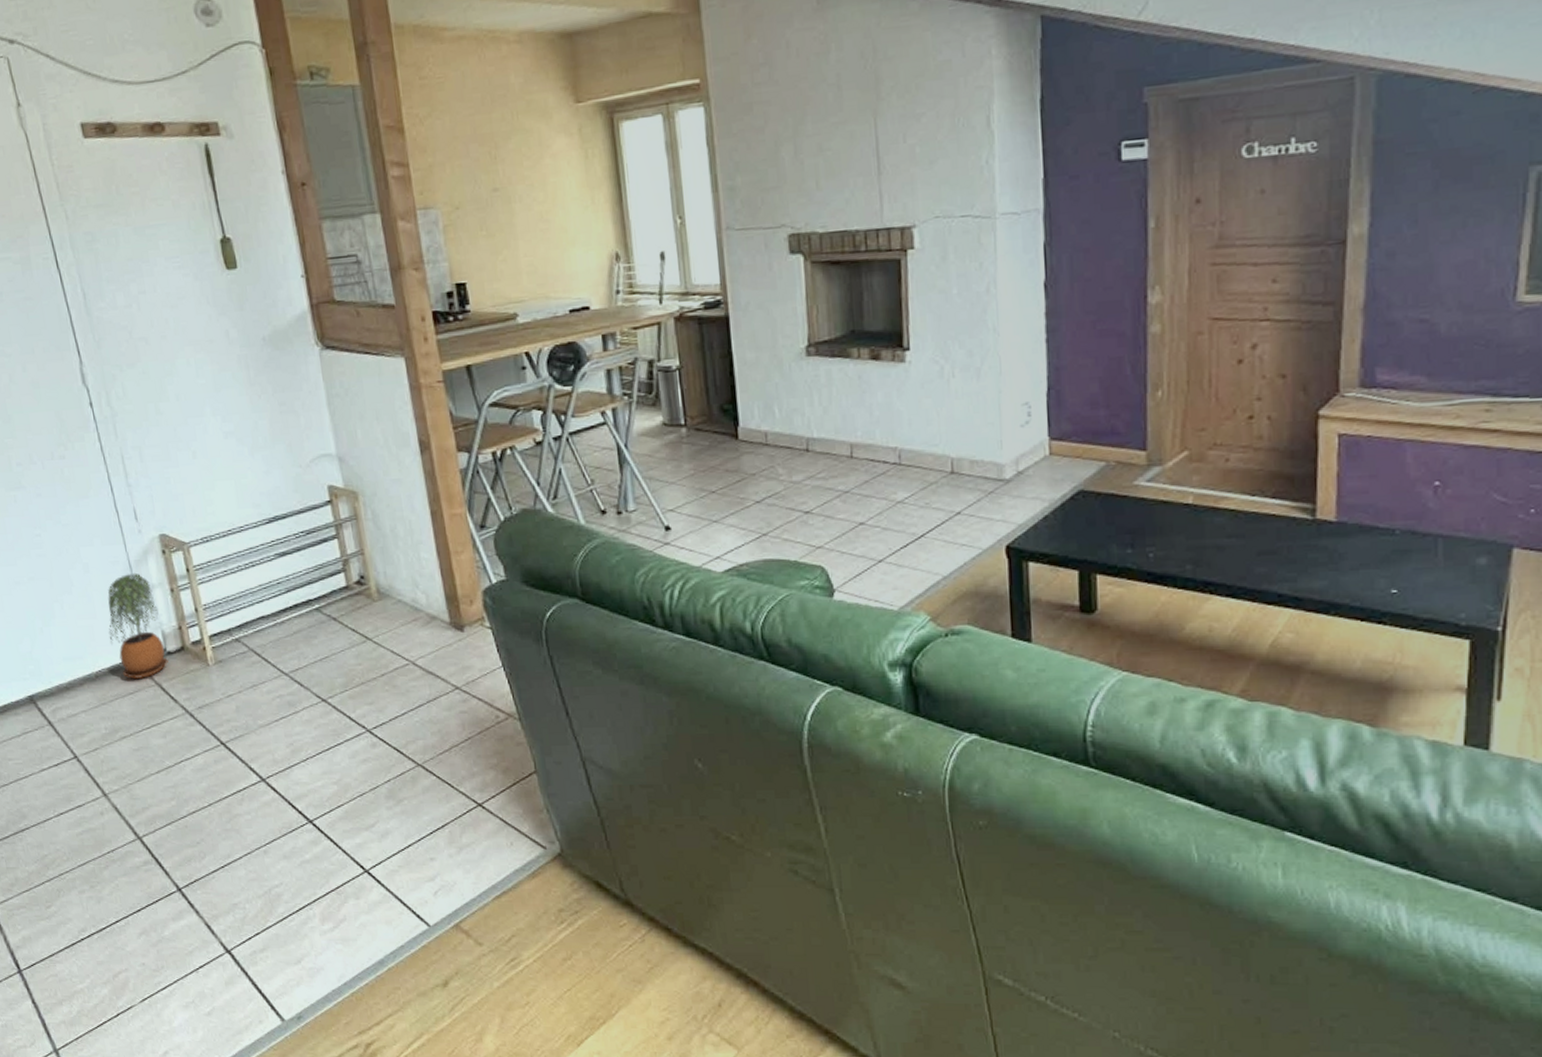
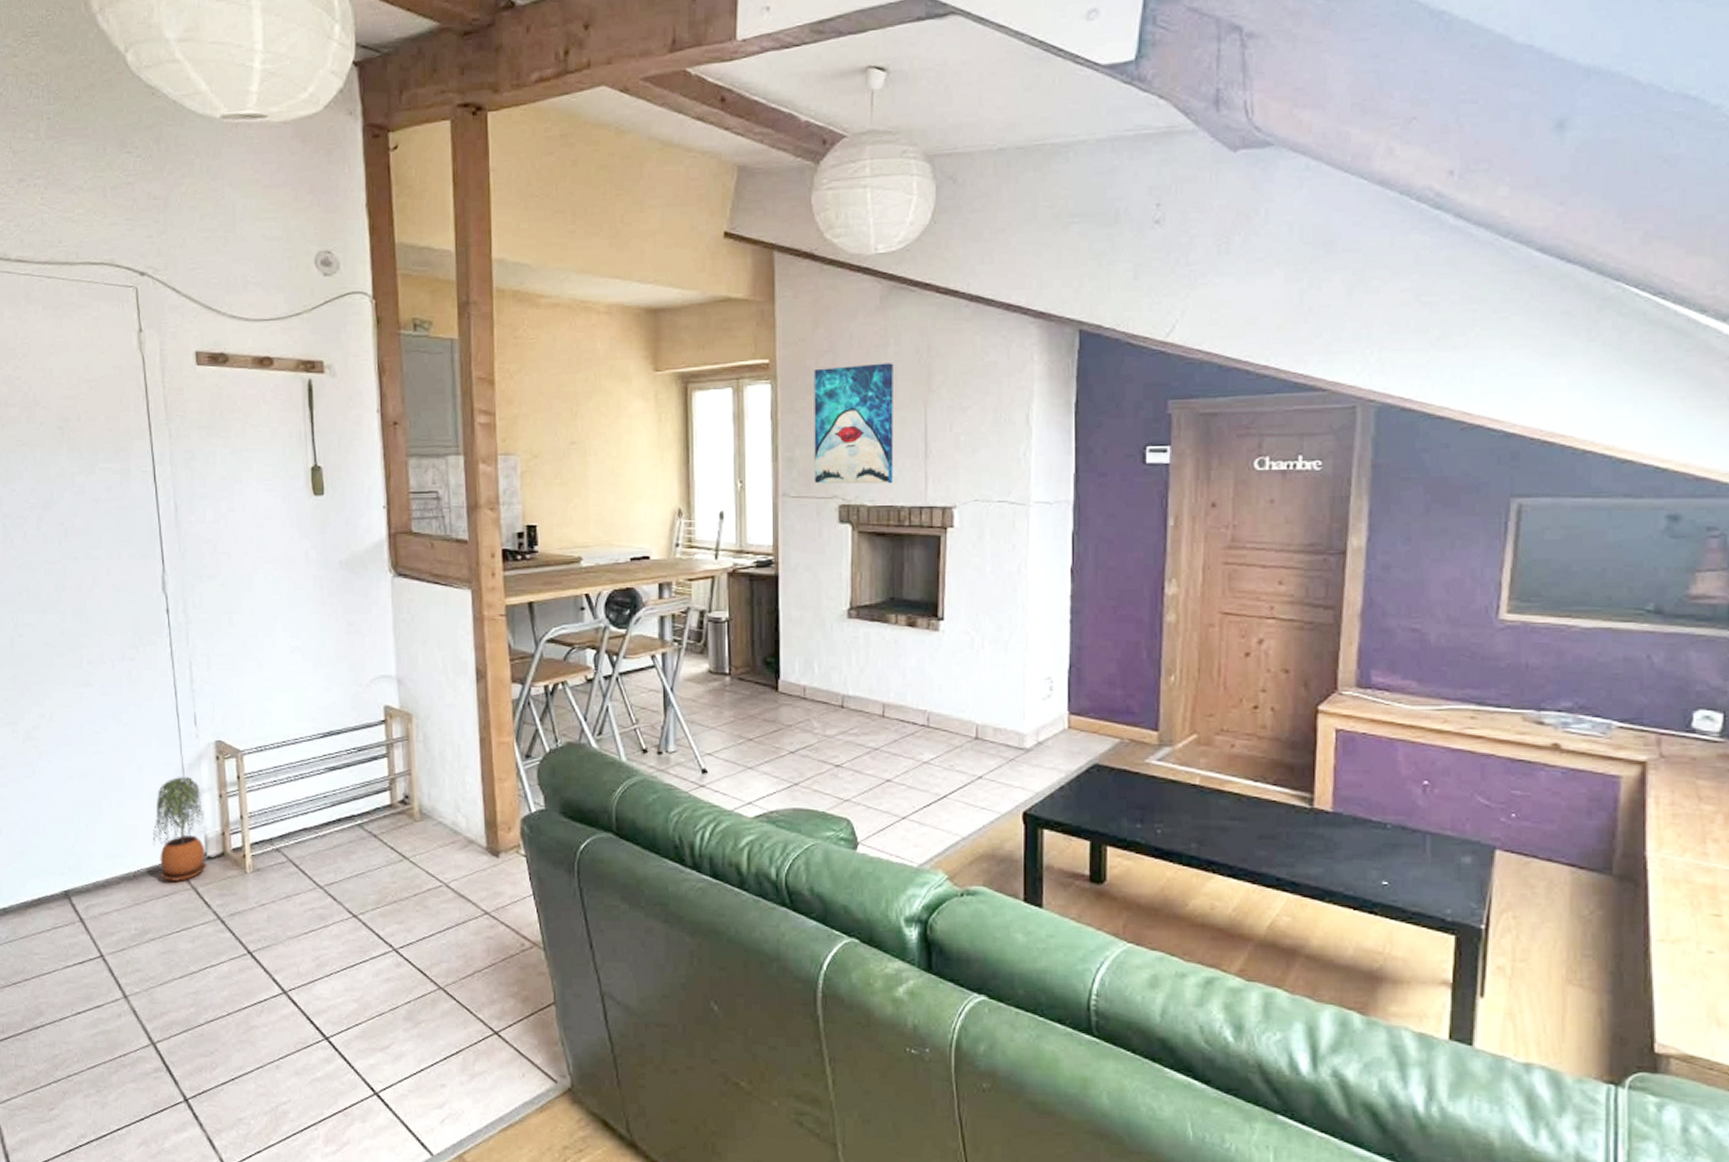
wall art: none [750,71,846,213] -> present [814,363,894,484]

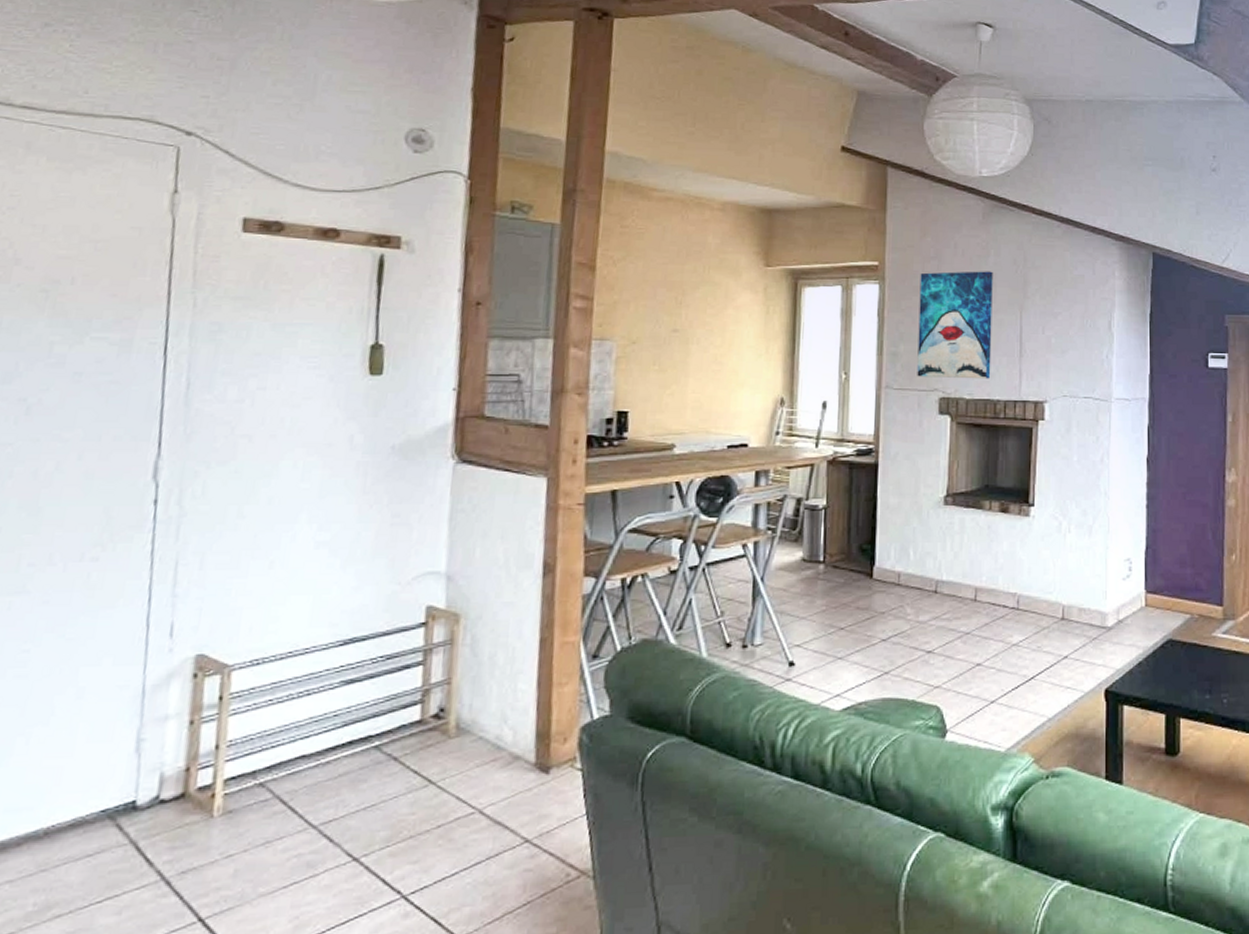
potted plant: present [152,776,207,881] -> none [82,700,164,836]

